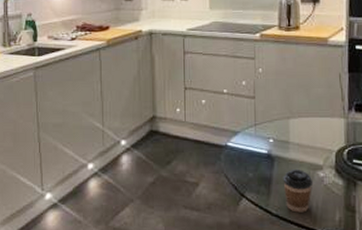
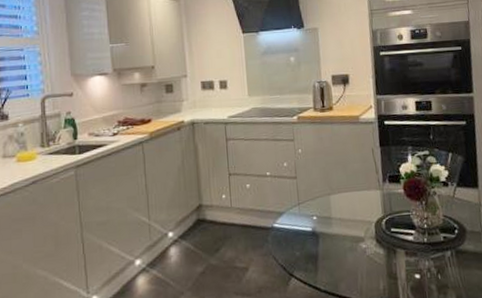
coffee cup: present [283,170,314,213] -> none [328,243,357,286]

